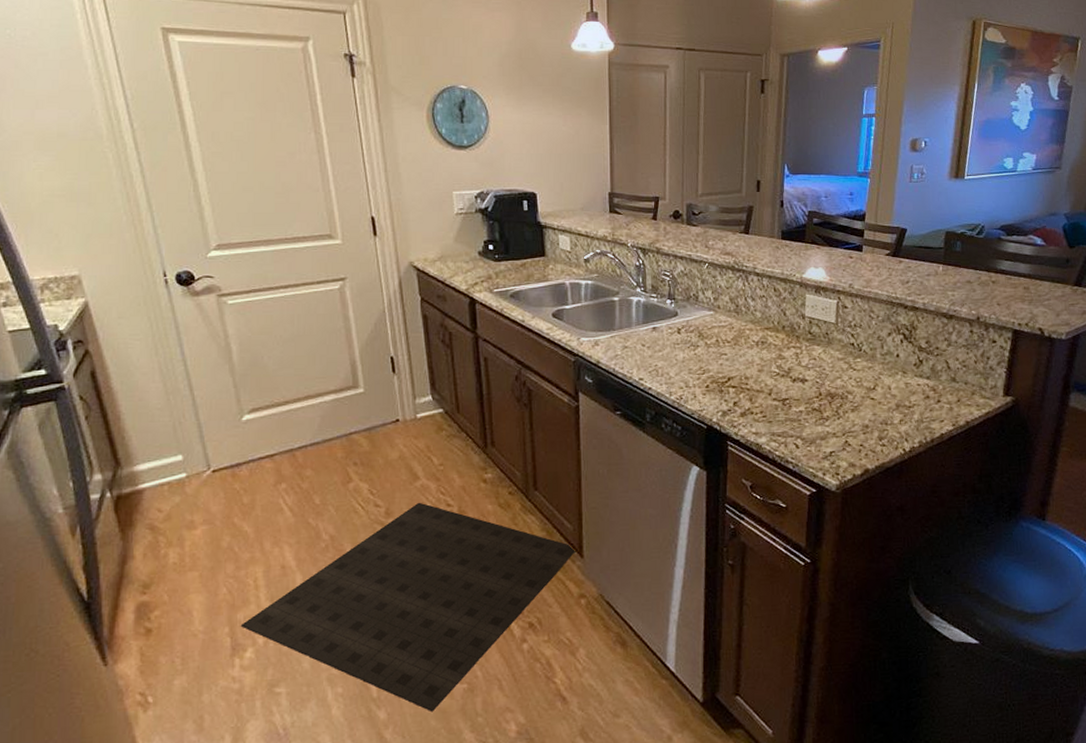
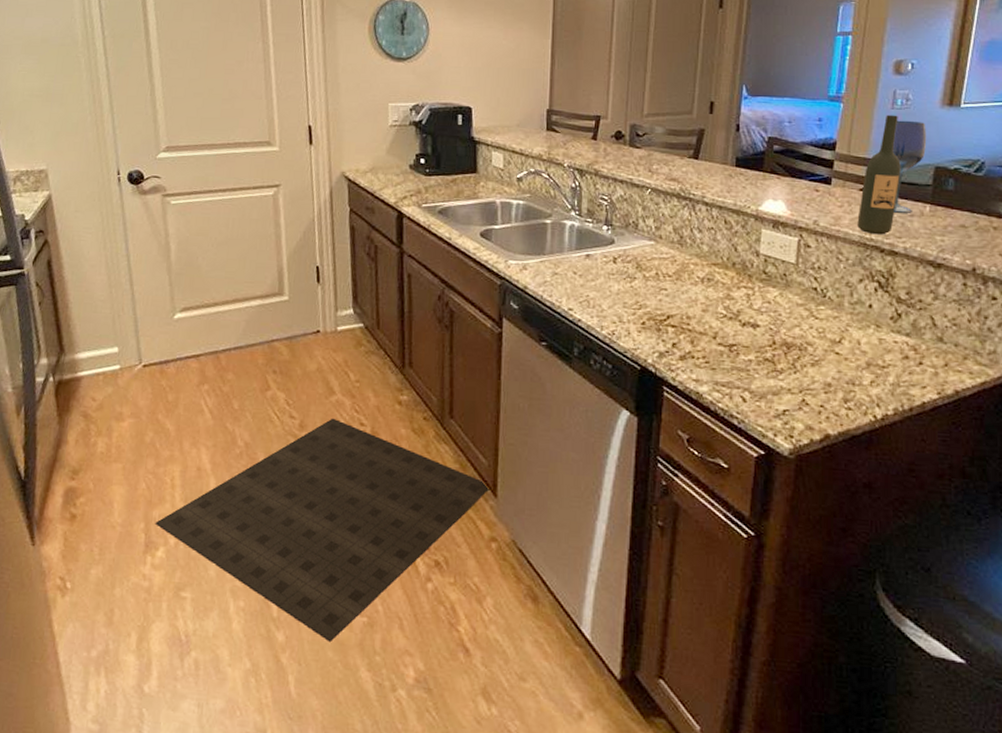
wine bottle: none [885,187,919,293] -> present [857,114,901,235]
wineglass: none [911,192,939,273] -> present [892,120,927,213]

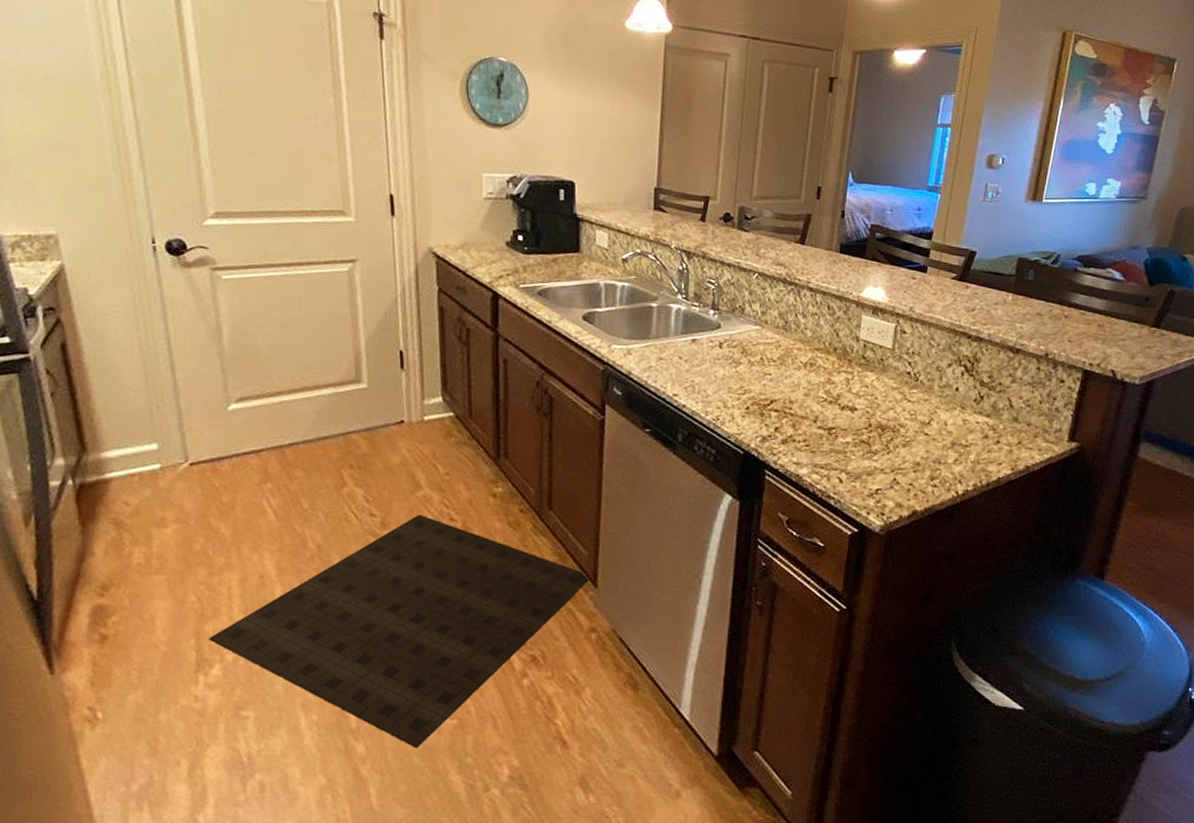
wine bottle: present [857,114,901,235] -> none [949,206,989,322]
wineglass: present [892,120,927,213] -> none [981,212,1012,302]

